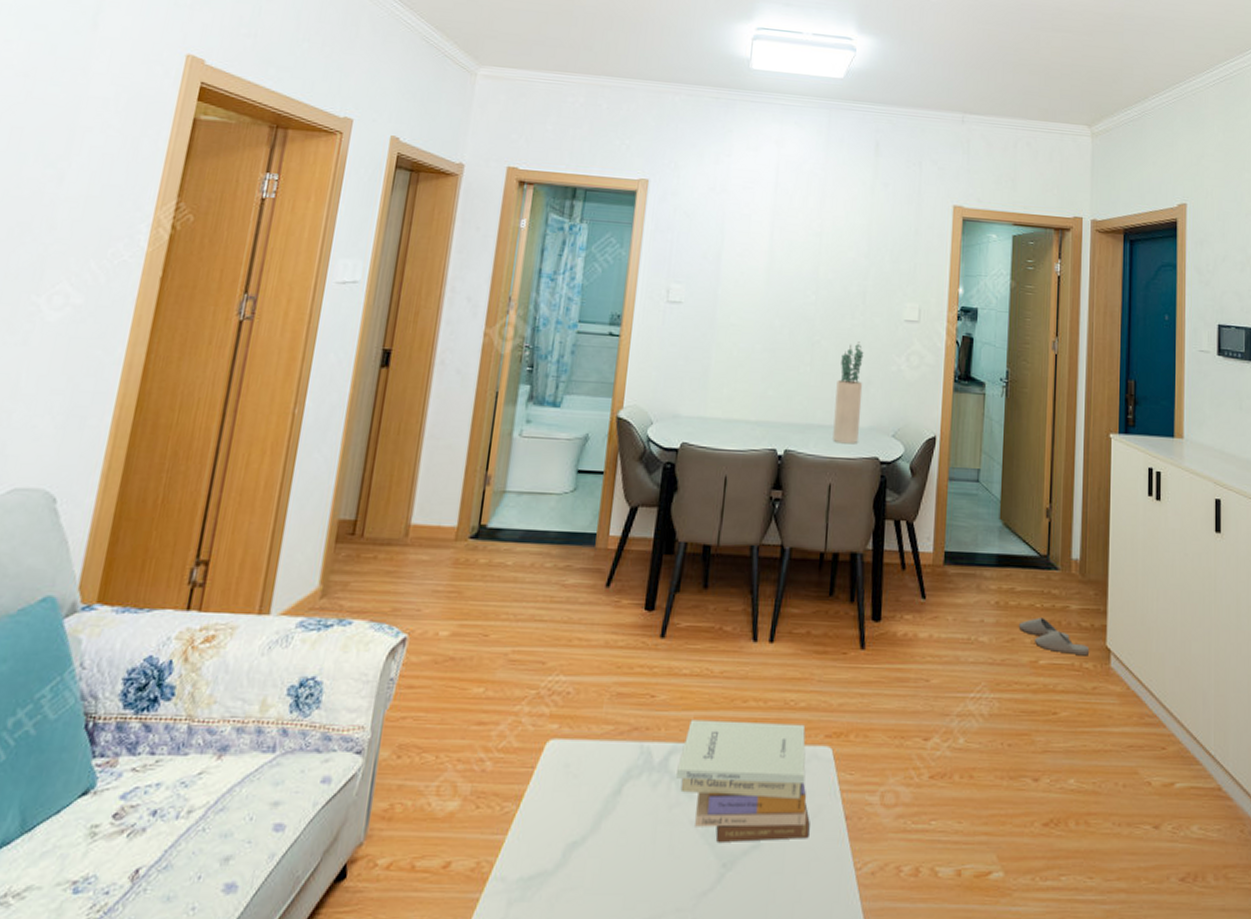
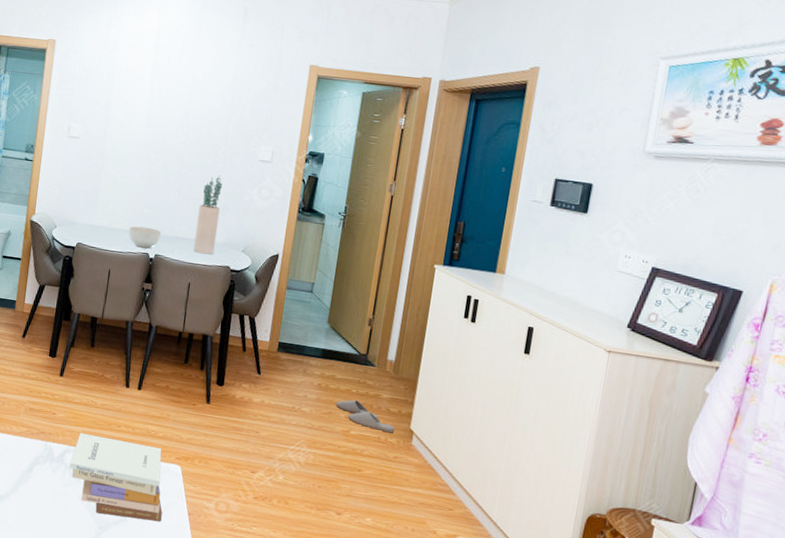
bowl: none [749,414,791,443] -> present [129,226,161,249]

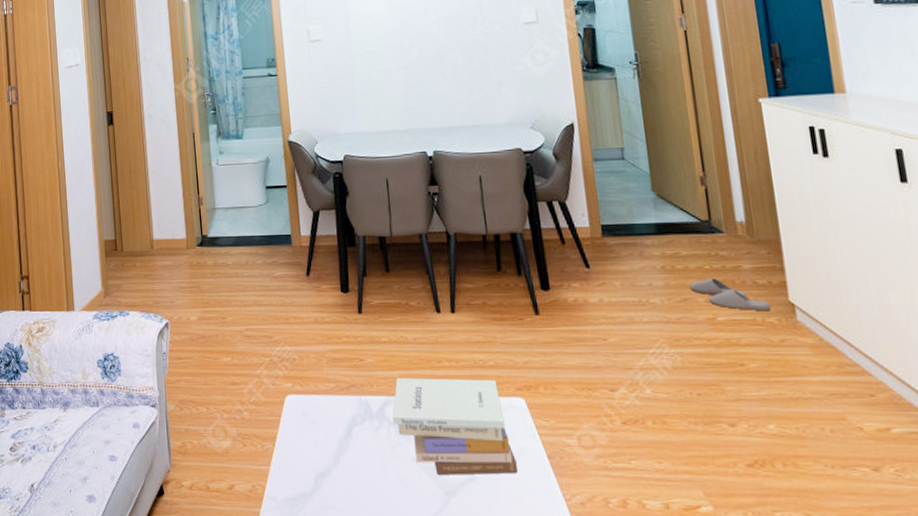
bowl: present [129,226,161,249] -> none [398,122,435,147]
vase: present [193,175,223,255] -> none [469,49,499,140]

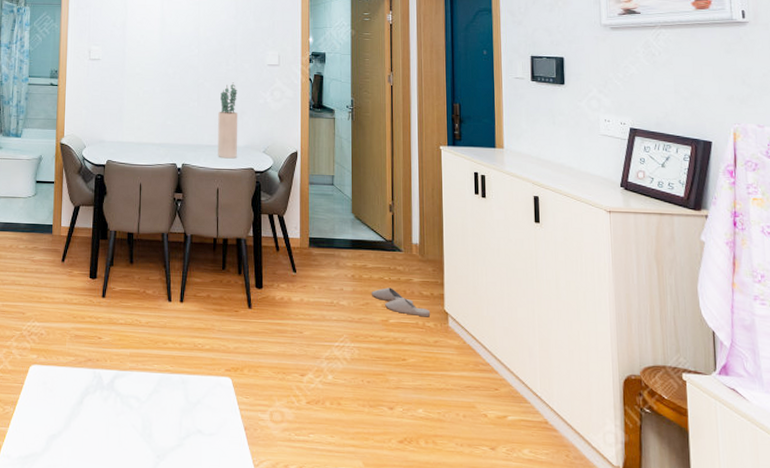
books: present [392,377,518,475] -> none [120,355,218,442]
vase: none [469,49,499,140] -> present [218,82,238,159]

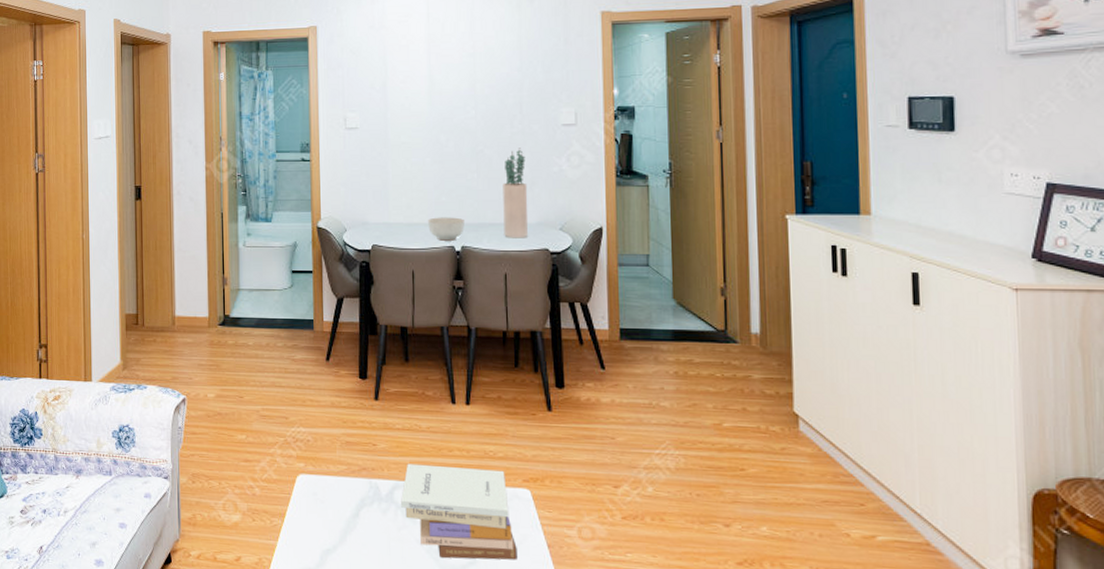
books: none [120,355,218,442] -> present [401,463,517,560]
bowl: none [155,138,185,159] -> present [428,217,464,241]
slippers: present [371,287,431,317] -> none [699,386,776,420]

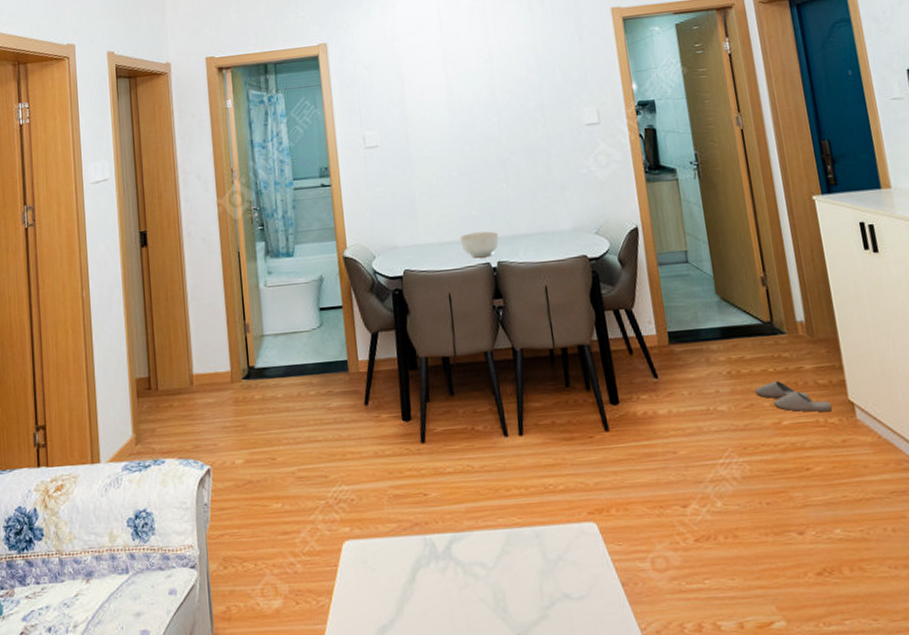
books: present [401,463,517,560] -> none [459,505,591,615]
vase: present [503,148,529,238] -> none [533,152,564,248]
slippers: none [699,386,776,420] -> present [754,381,833,412]

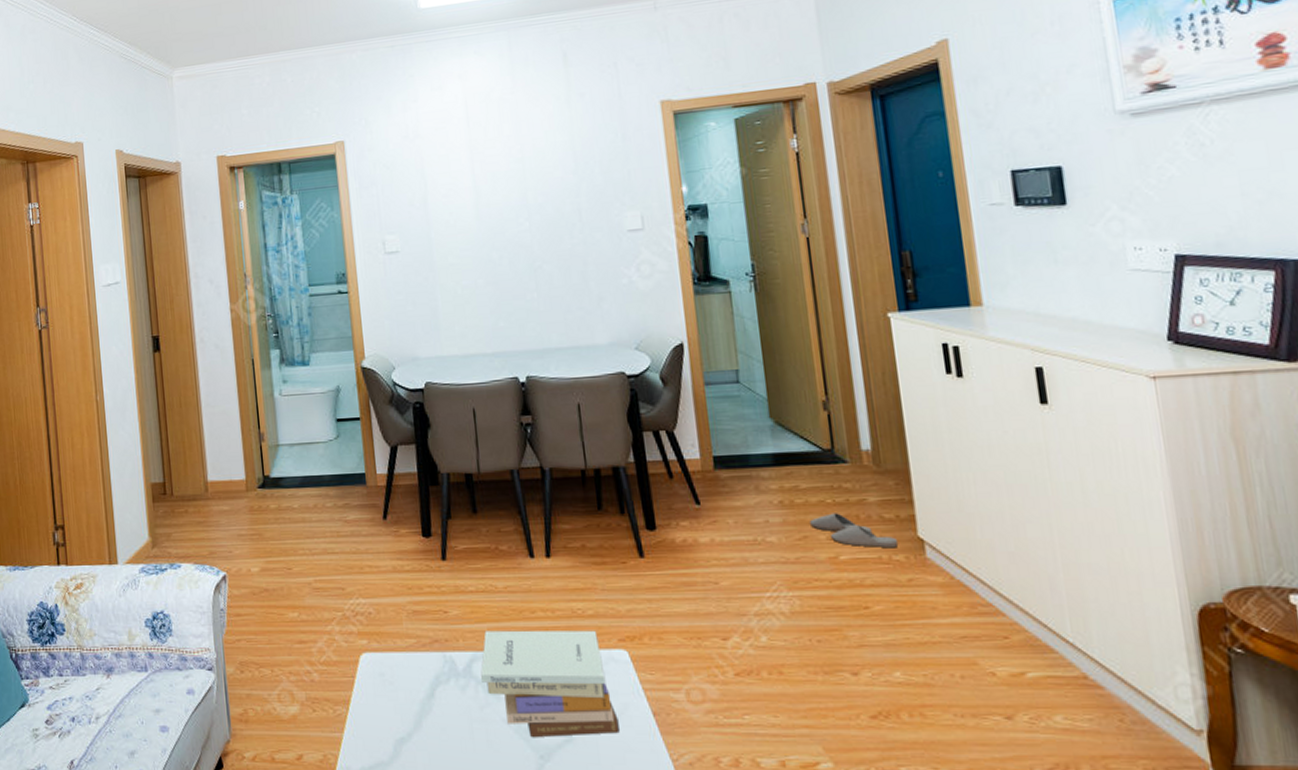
books: none [459,505,591,615] -> present [481,630,620,737]
bowl: present [460,231,499,258] -> none [486,344,528,372]

